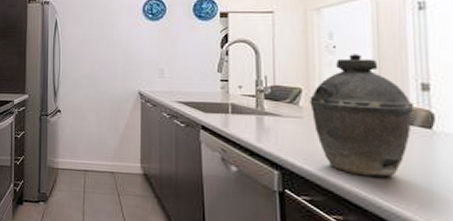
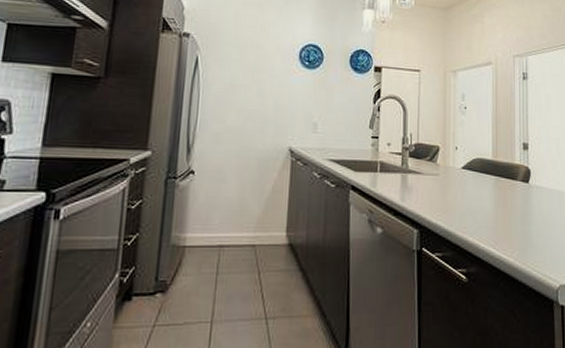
kettle: present [309,54,413,178] -> none [445,115,517,229]

